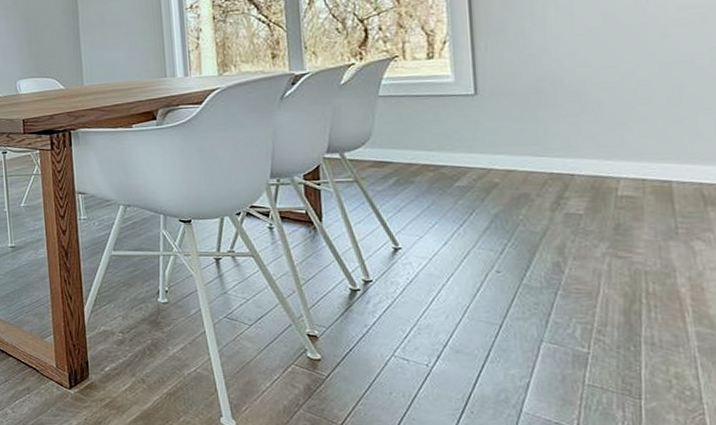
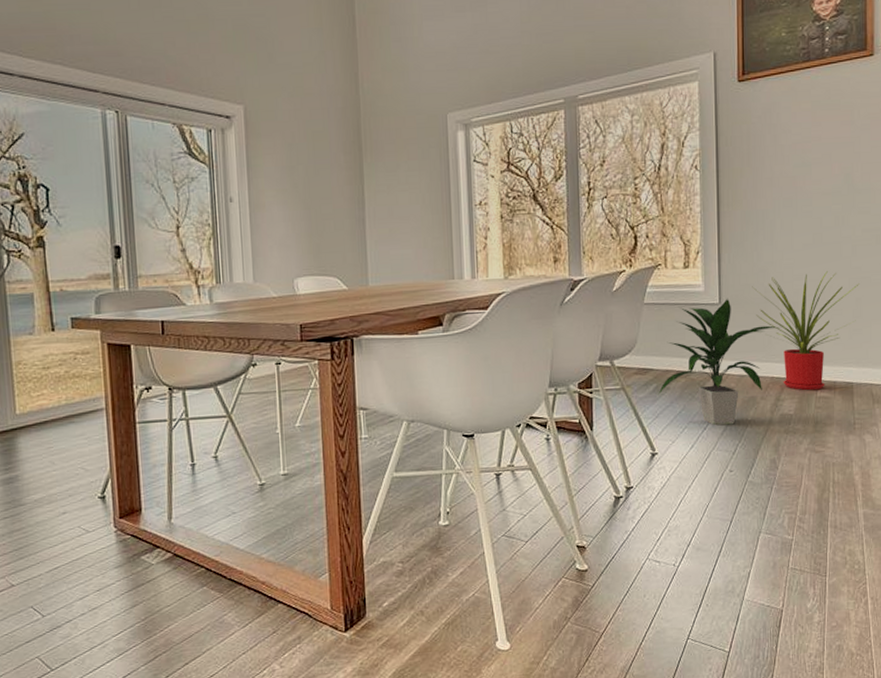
indoor plant: none [399,88,561,223] -> present [658,298,781,426]
house plant: none [518,56,676,189] -> present [752,271,859,391]

